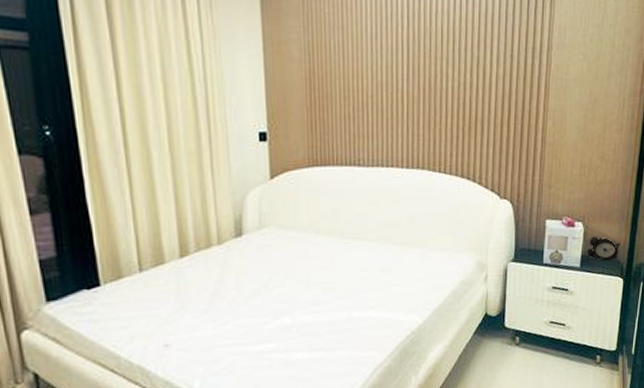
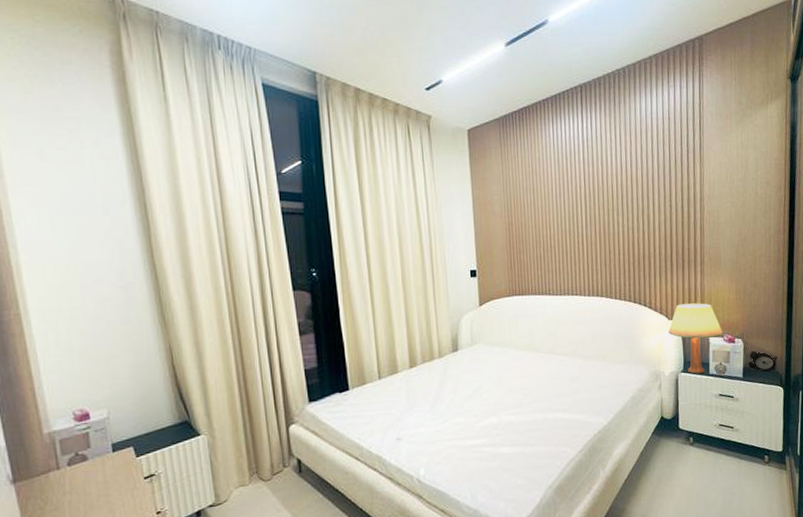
table lamp: none [498,177,562,264] -> present [667,302,723,374]

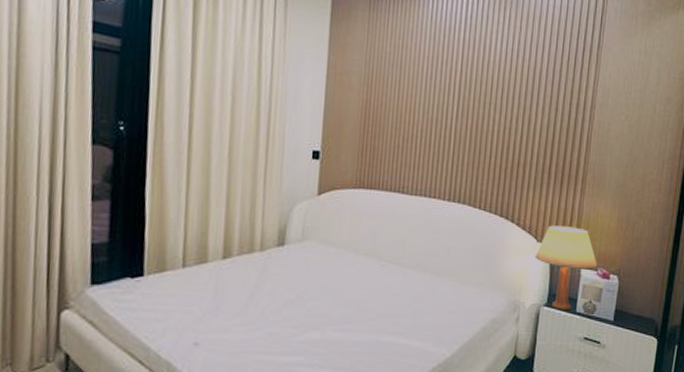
alarm clock: present [748,351,778,372] -> none [621,292,655,318]

